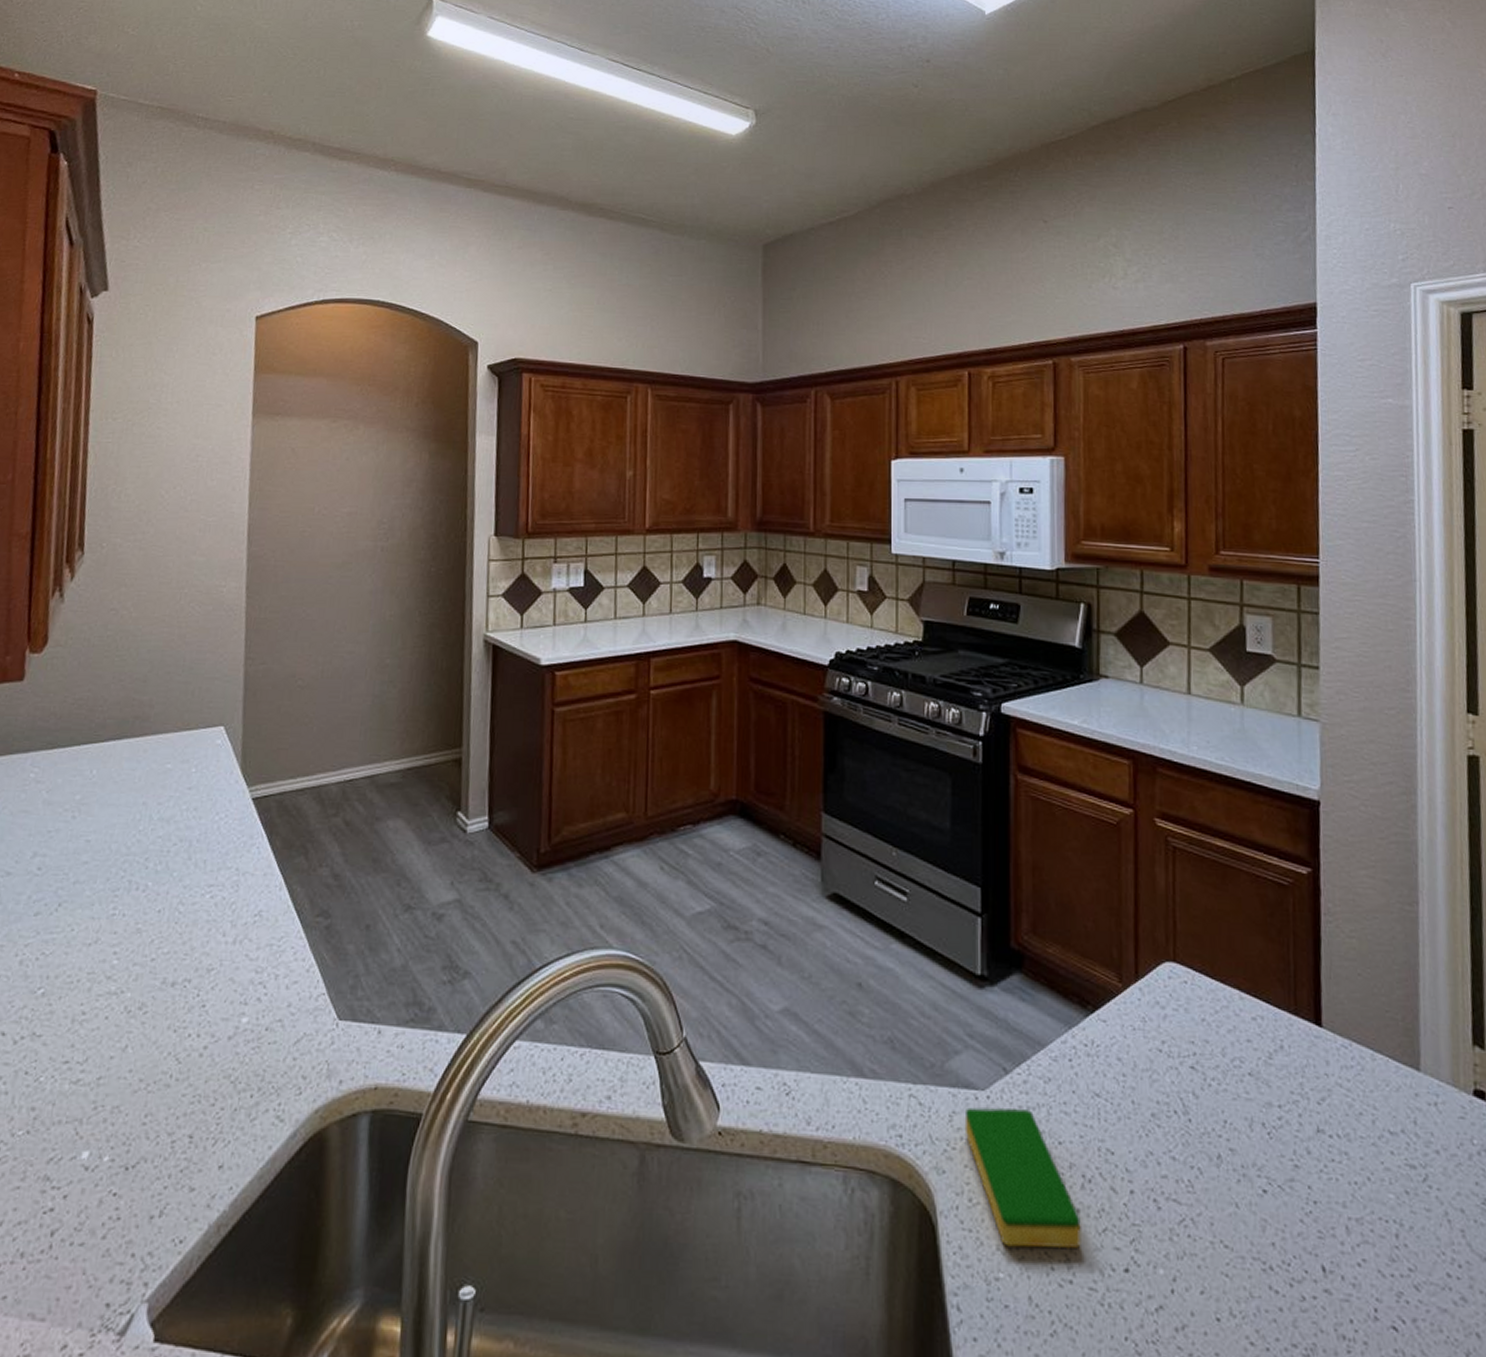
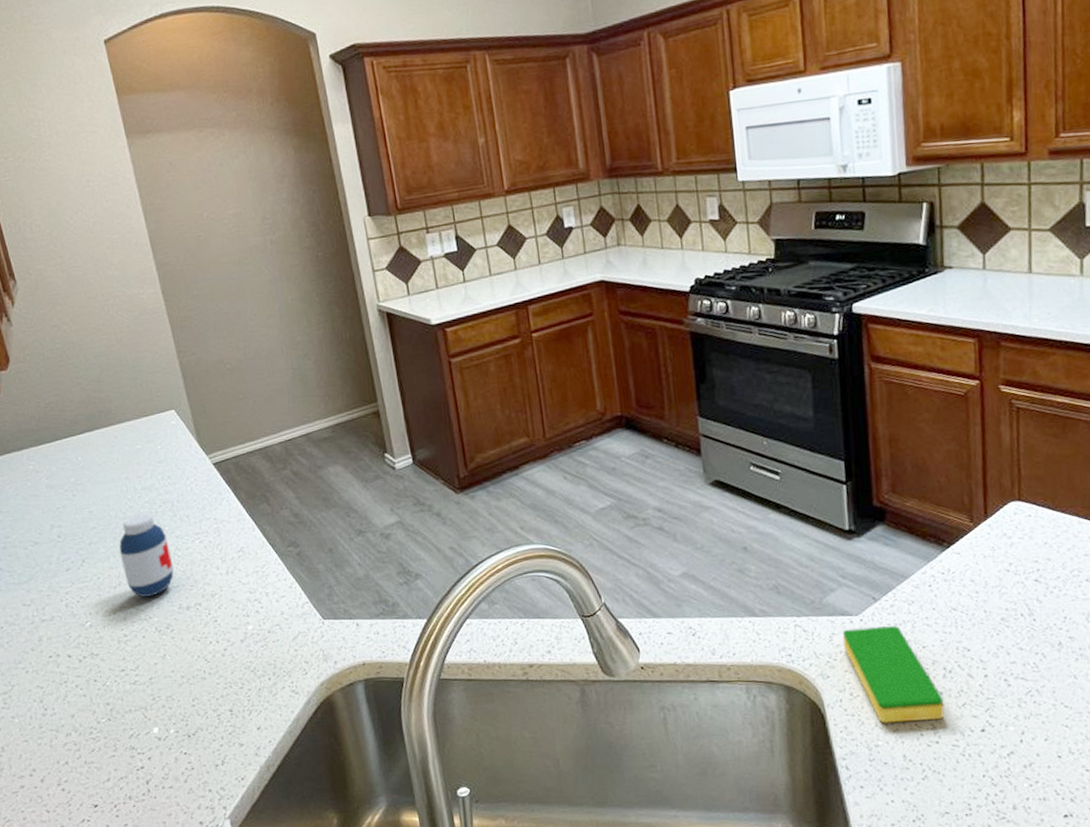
medicine bottle: none [105,851,172,963] -> present [119,513,174,597]

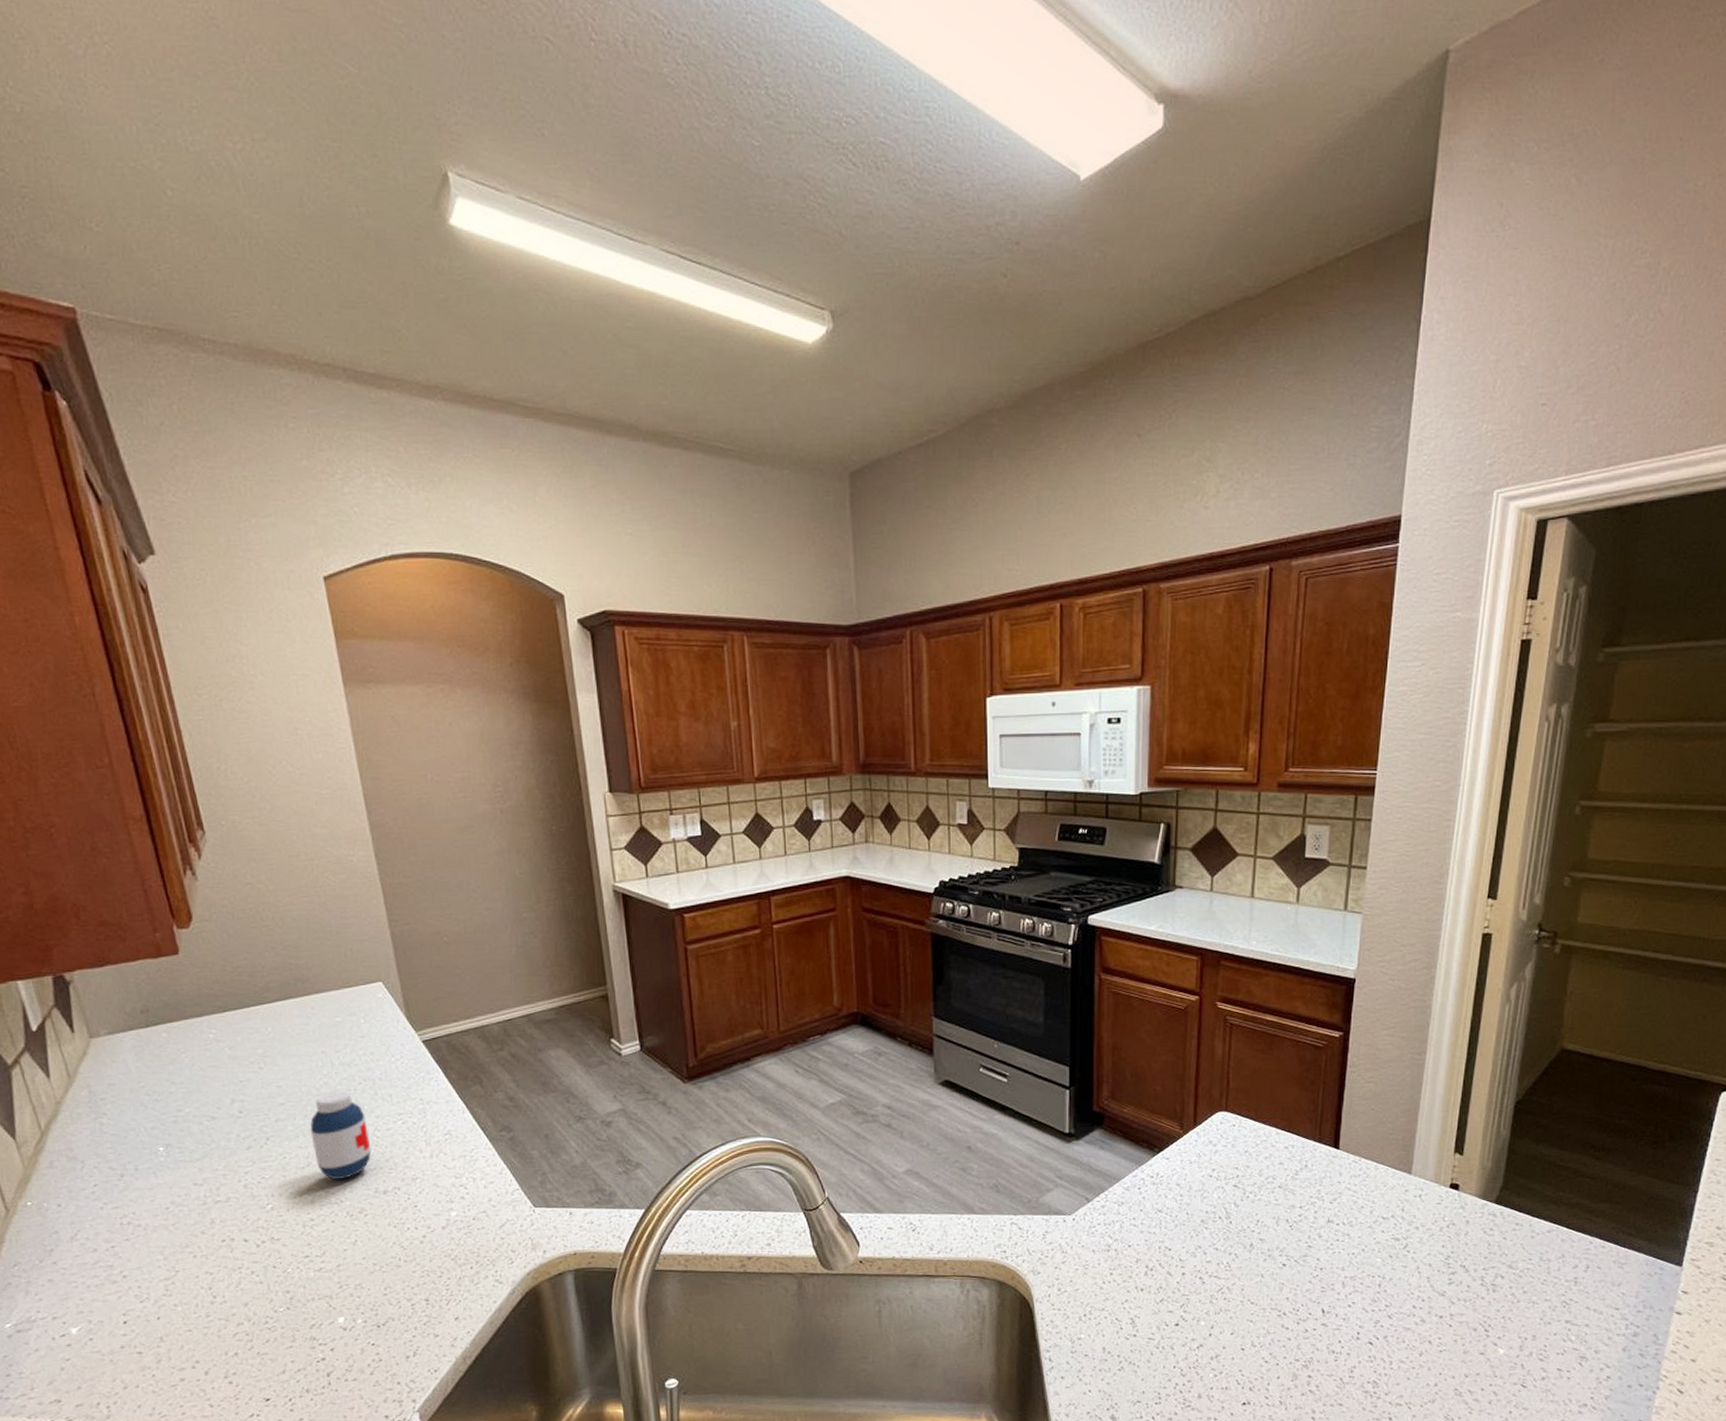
dish sponge: present [842,626,945,723] -> none [1055,1225,1144,1317]

